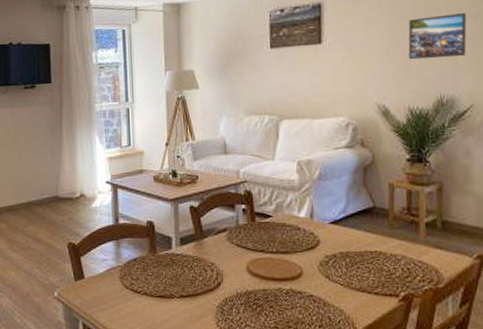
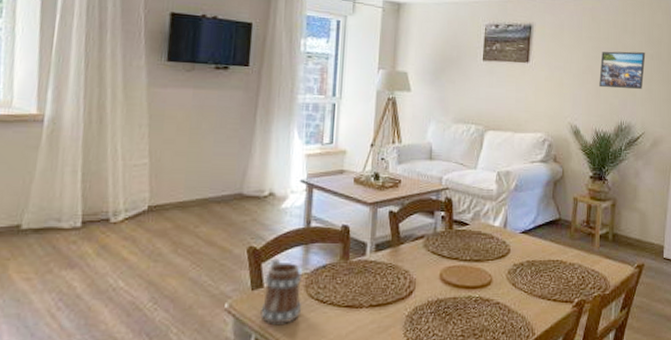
mug: none [84,253,119,311] -> present [260,258,303,324]

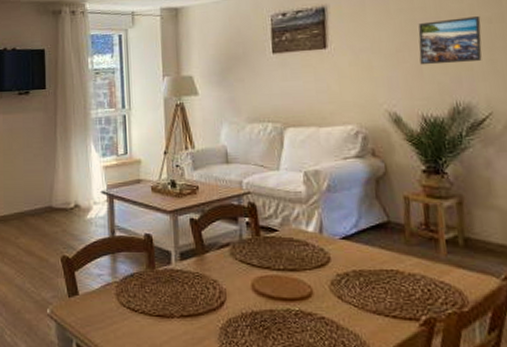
mug: present [260,258,303,324] -> none [78,267,115,331]

